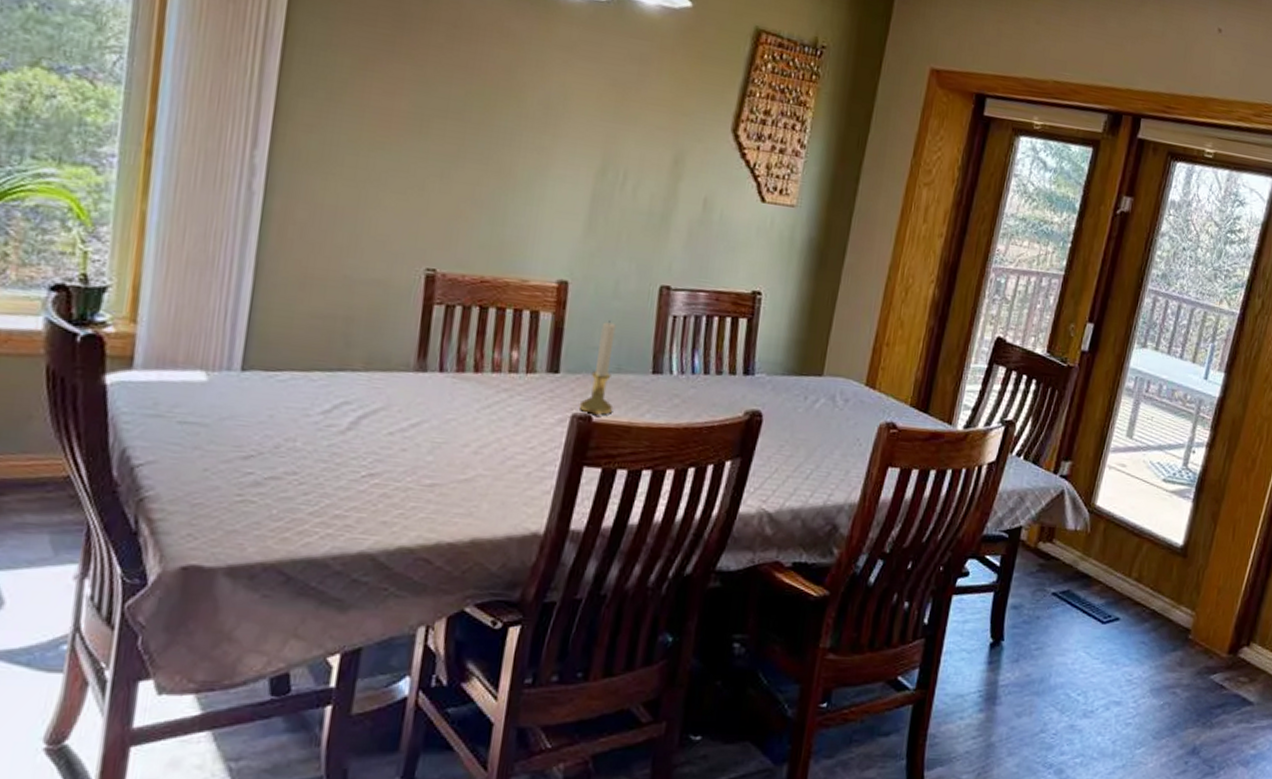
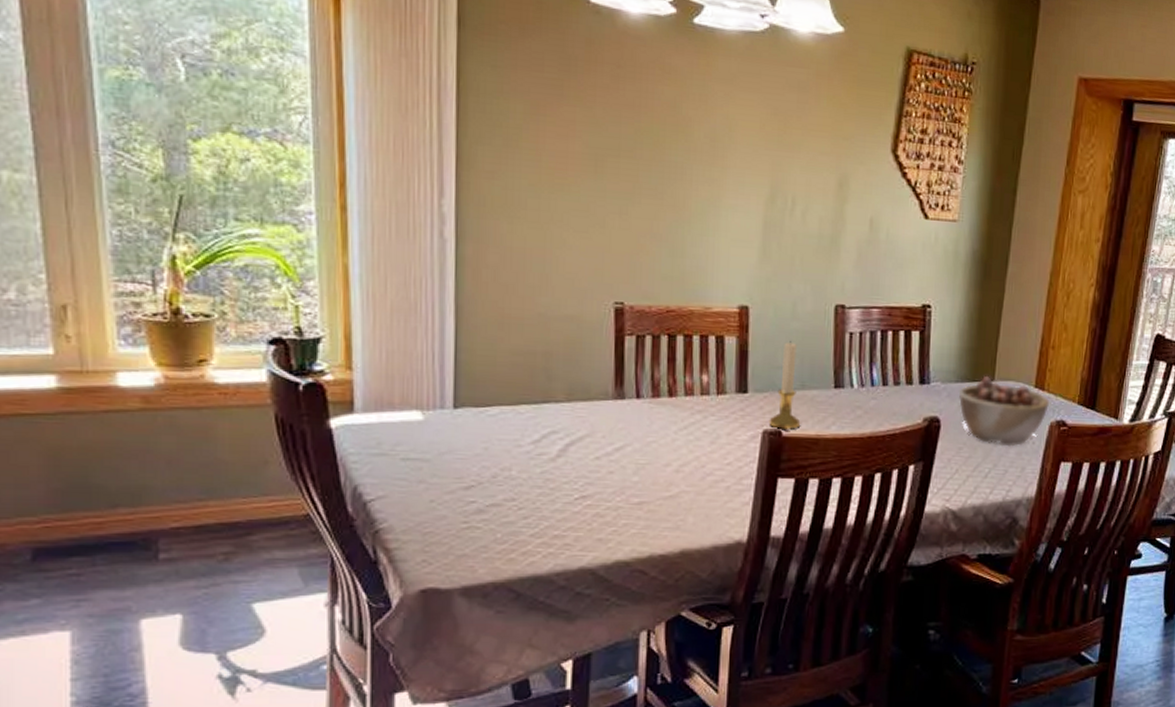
bowl: none [784,370,880,447] -> present [958,375,1049,447]

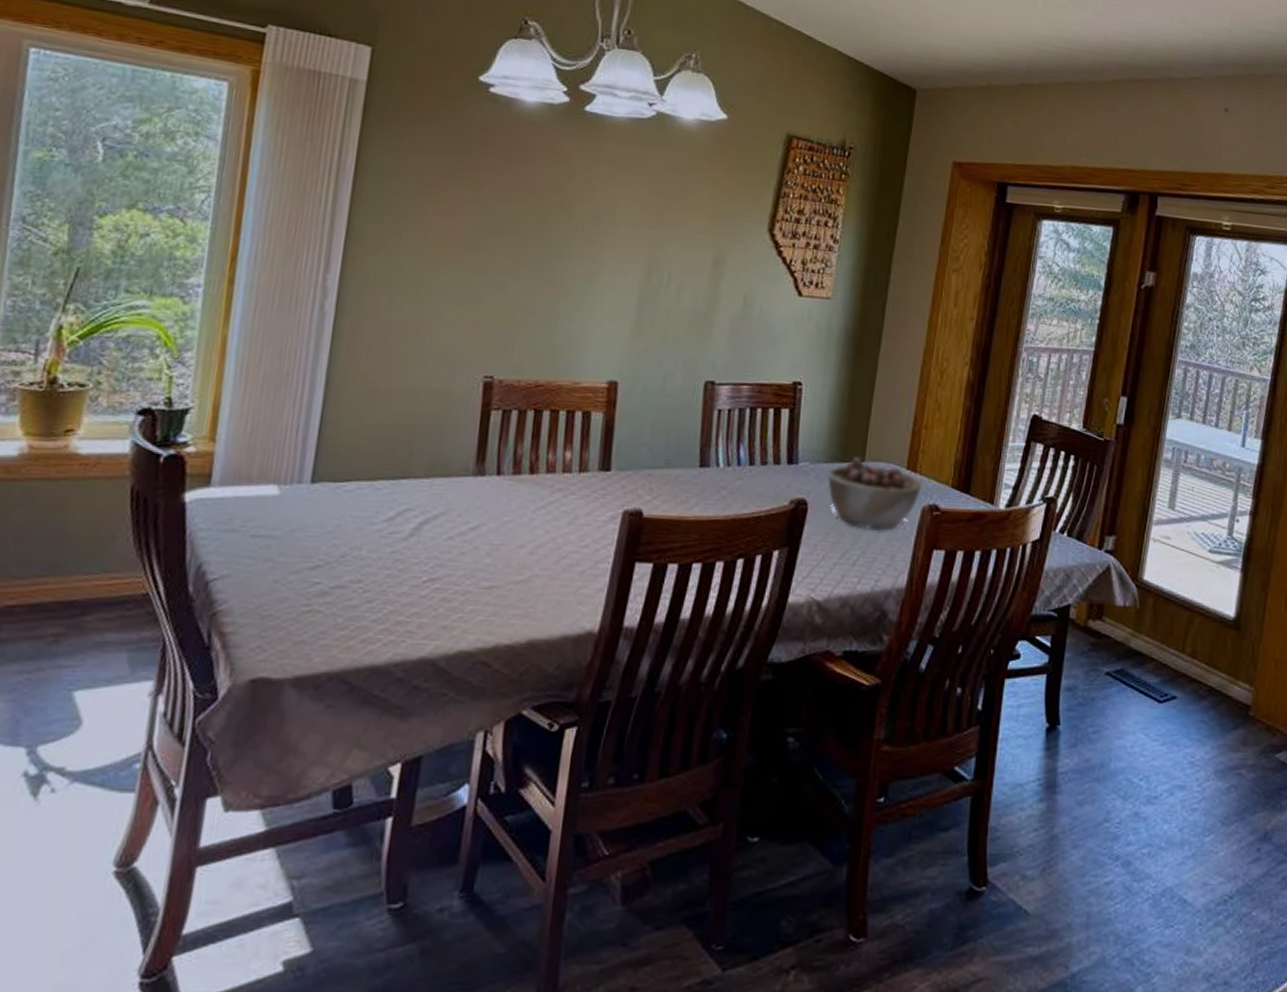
candle holder: present [768,341,801,429] -> none [630,418,664,510]

